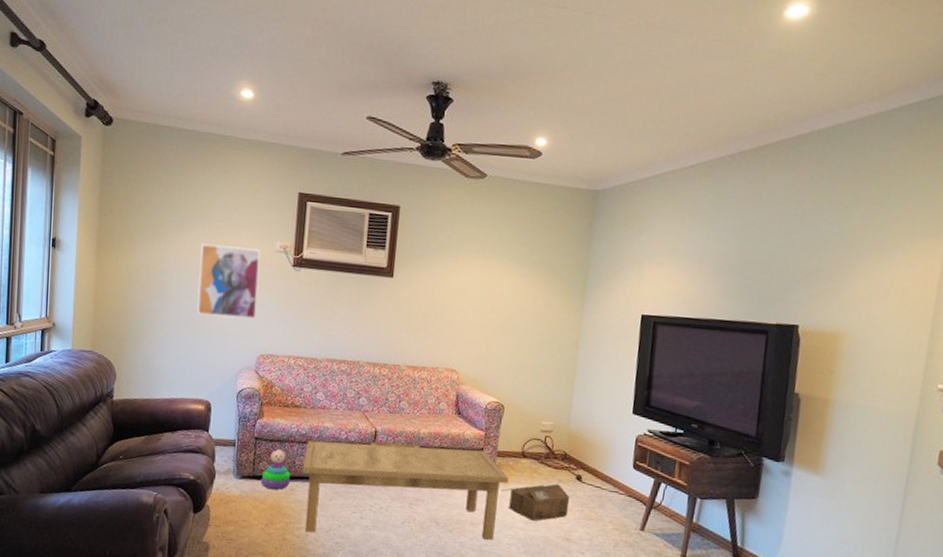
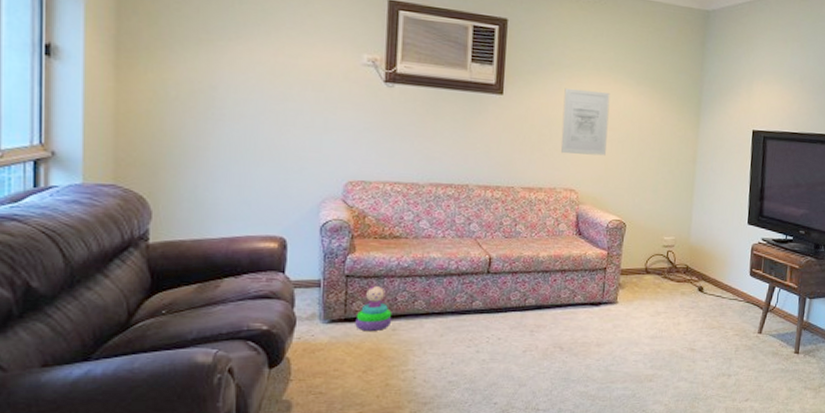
wall art: present [197,243,261,320] -> none [262,54,345,143]
coffee table: present [302,440,509,540] -> none [405,268,633,374]
wall art: none [444,271,494,338] -> present [561,87,610,156]
cardboard box: present [501,484,570,521] -> none [626,297,693,335]

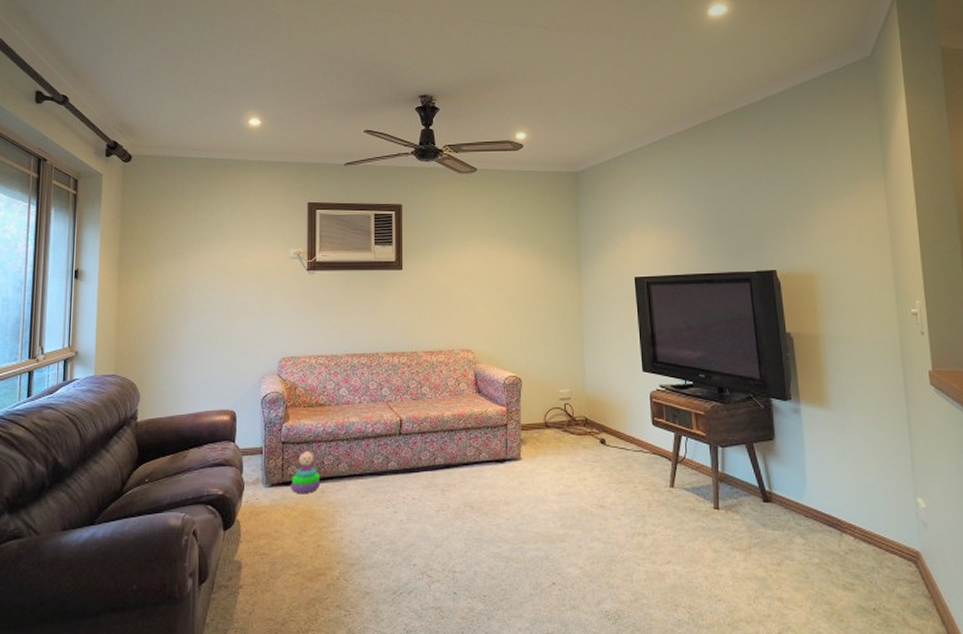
wall art: present [561,87,610,156] -> none [454,257,496,317]

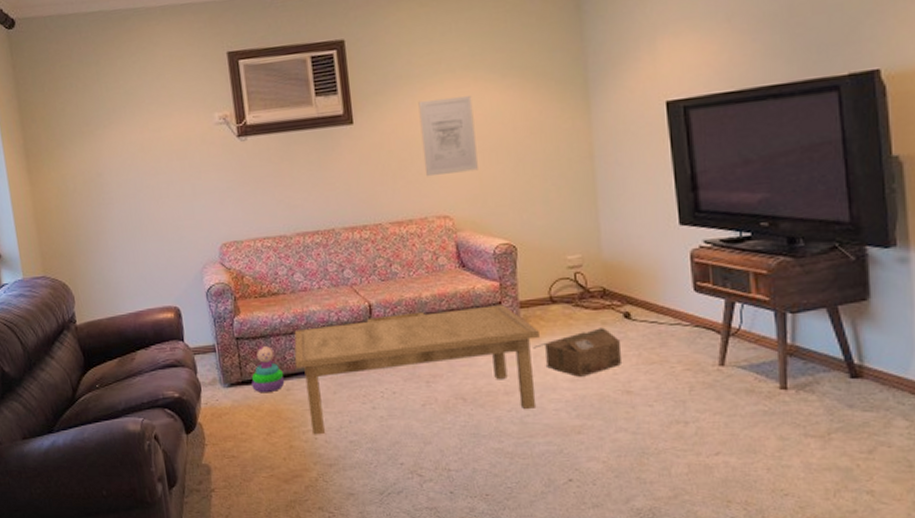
coffee table: none [331,426,535,535] -> present [294,305,540,435]
wall art: none [454,257,496,317] -> present [418,94,478,177]
cardboard box: none [530,451,598,491] -> present [534,327,623,377]

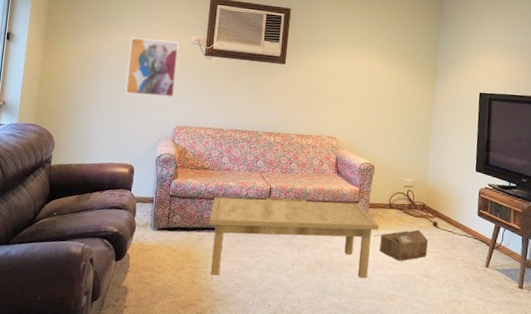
wall art: none [134,126,209,213] -> present [125,36,180,98]
stacking toy: present [251,346,285,392] -> none [174,205,200,239]
wall art: present [418,94,478,177] -> none [326,59,365,112]

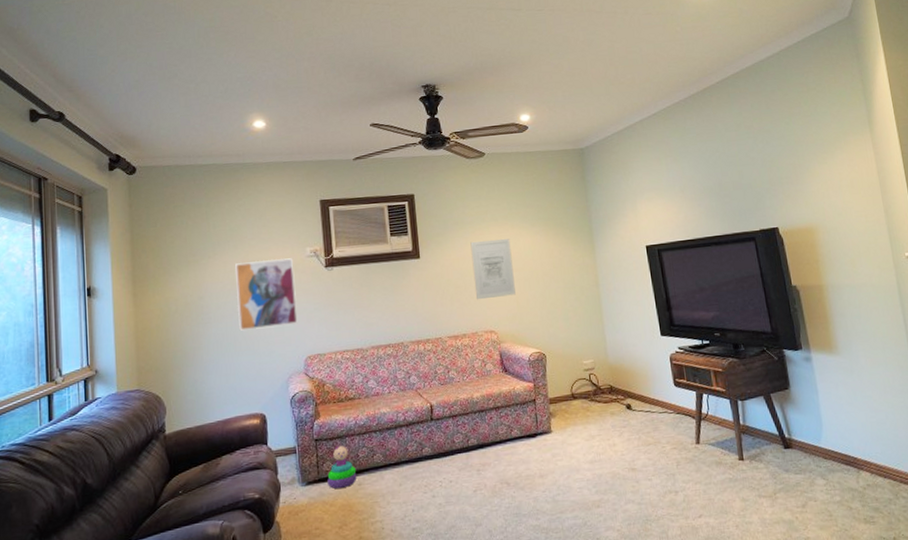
stacking toy: none [174,205,200,239] -> present [327,446,357,489]
coffee table: present [209,197,379,278] -> none [366,401,565,525]
wall art: none [326,59,365,112] -> present [470,238,516,300]
cardboard box: present [373,230,429,261] -> none [561,417,628,459]

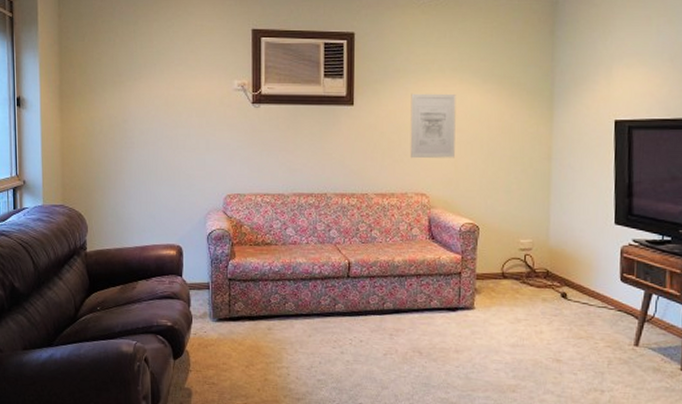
wall art: present [235,258,298,331] -> none [160,88,220,161]
stacking toy: present [327,446,357,489] -> none [238,289,267,330]

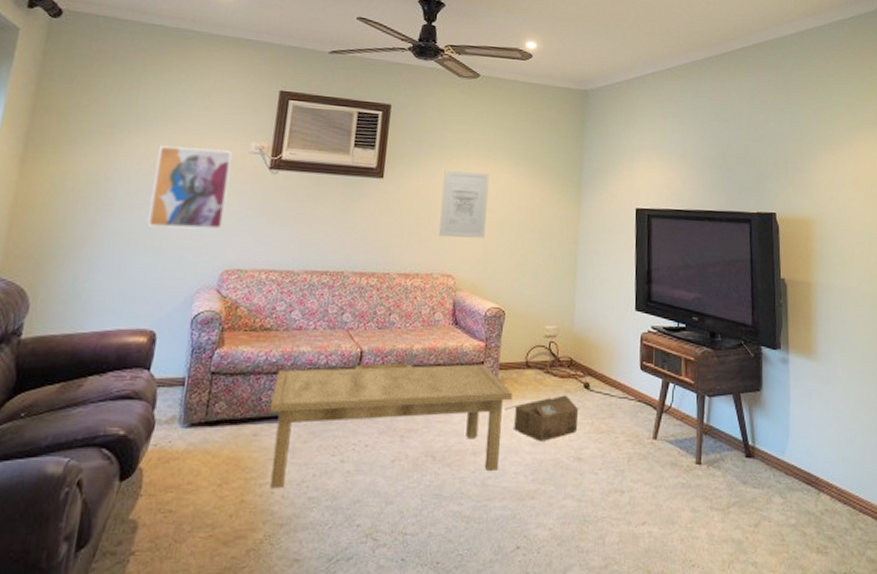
wall art: none [160,88,220,161] -> present [147,144,233,231]
coffee table: none [278,273,490,372] -> present [269,363,512,489]
cardboard box: none [484,303,557,344] -> present [505,395,579,441]

